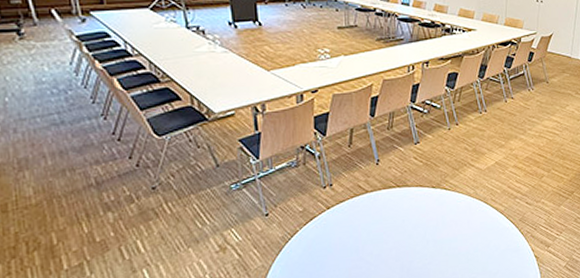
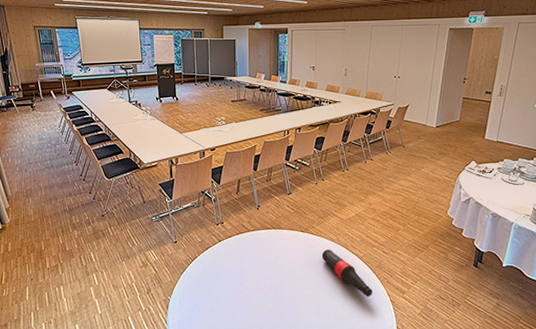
bottle: none [457,205,516,256] -> present [321,249,373,297]

